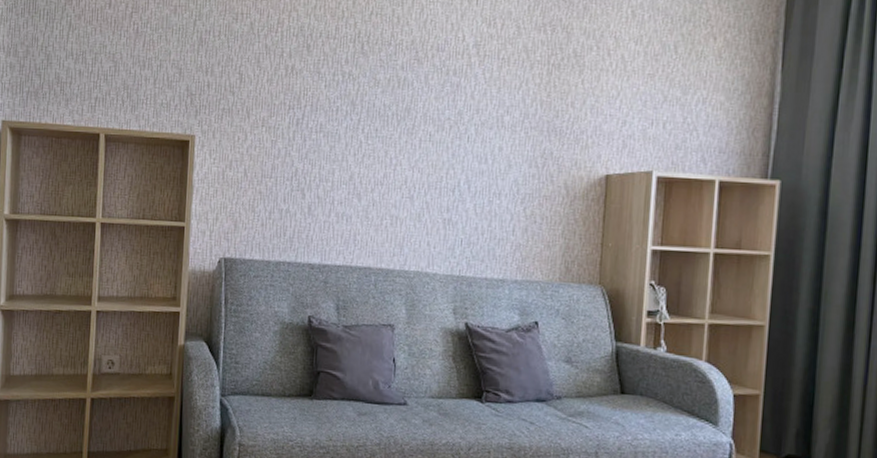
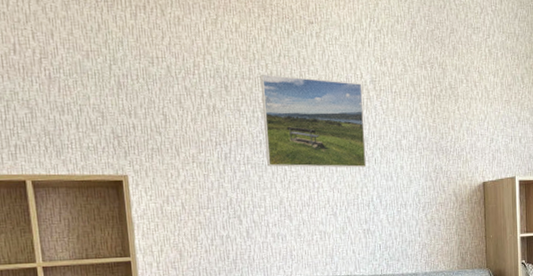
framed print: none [341,33,463,146] -> present [260,74,367,168]

